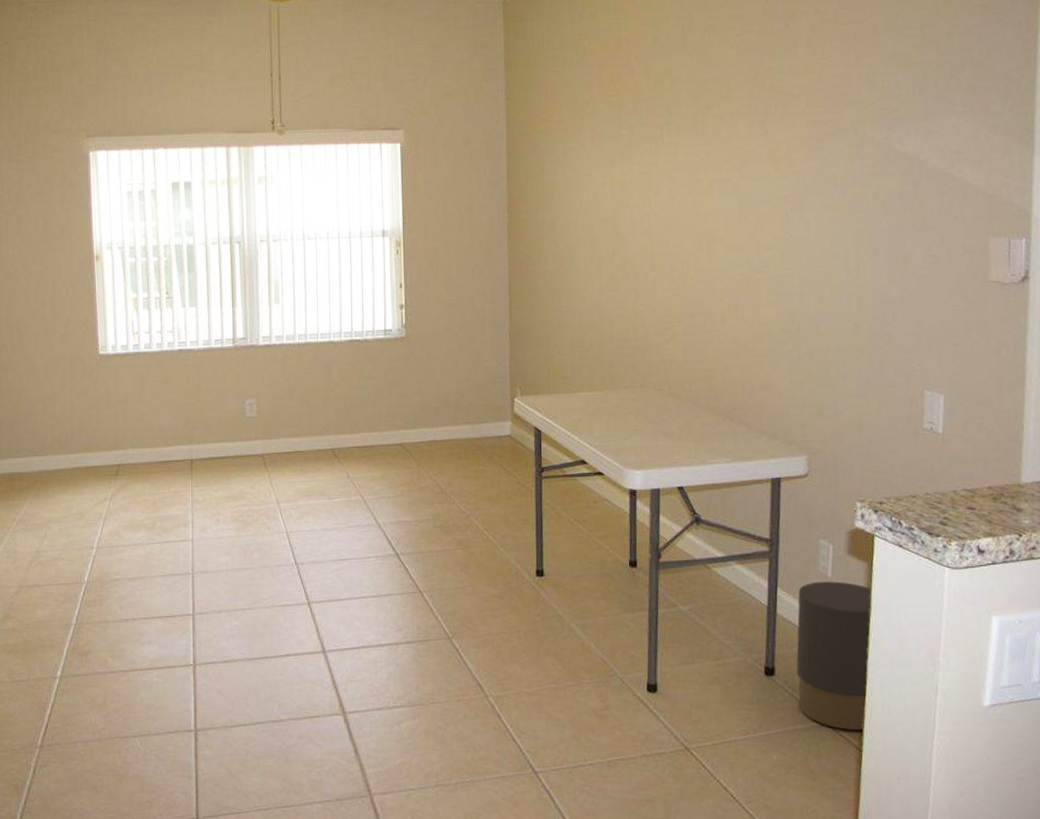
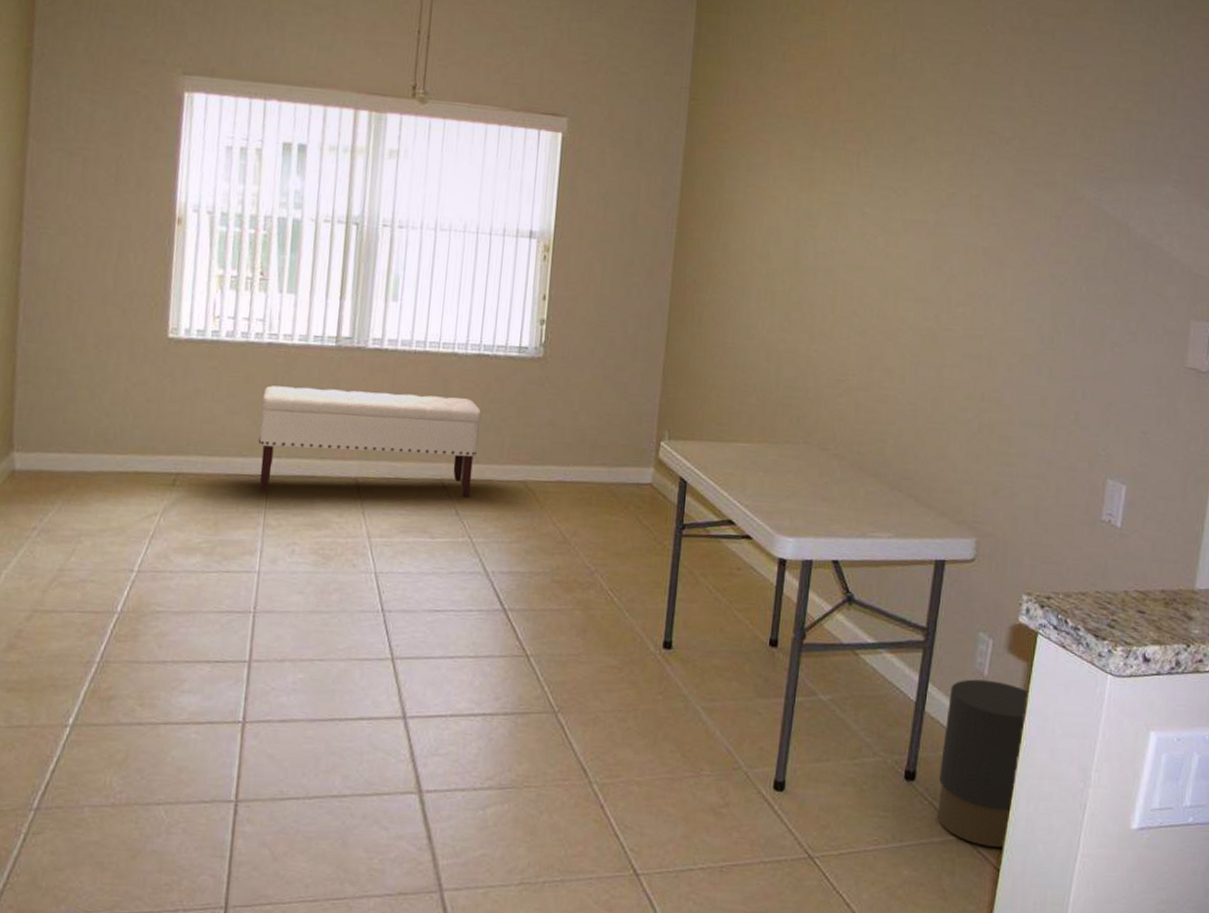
bench: none [179,379,359,472] -> present [258,385,482,498]

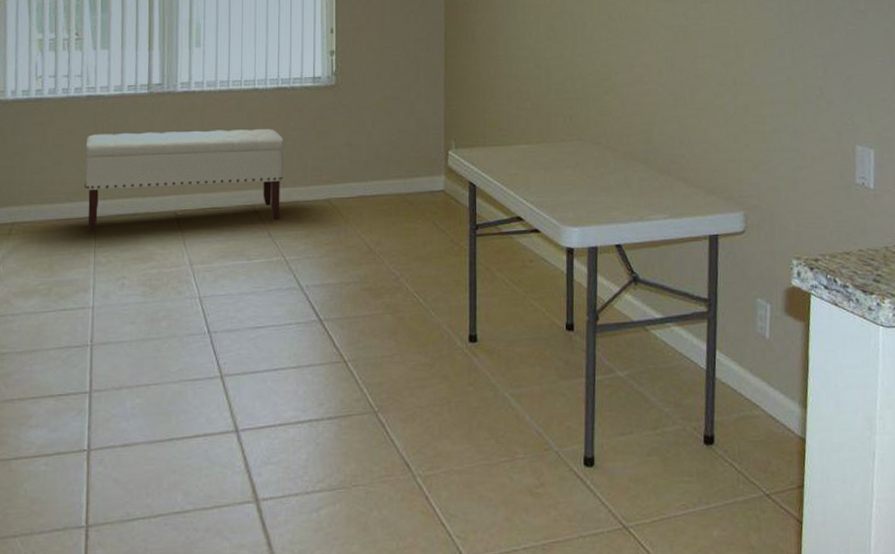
trash can: present [937,679,1030,847] -> none [736,342,810,501]

